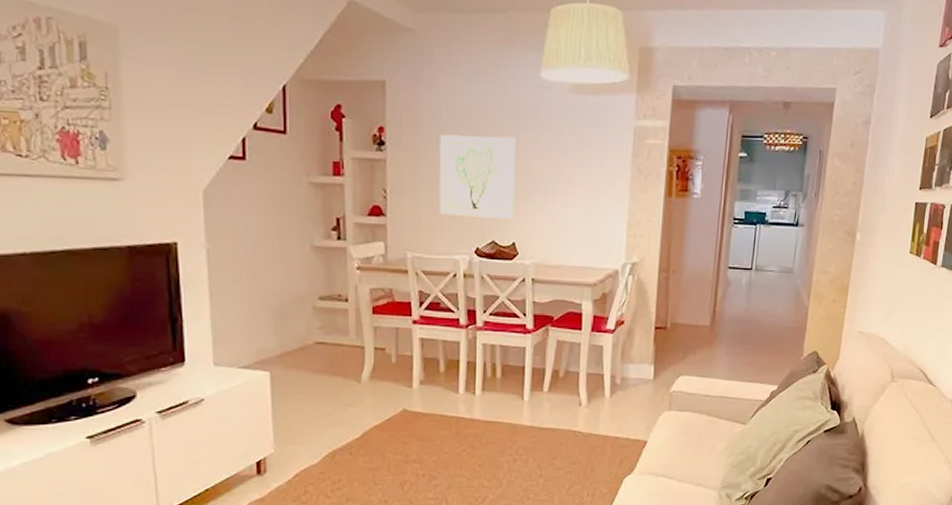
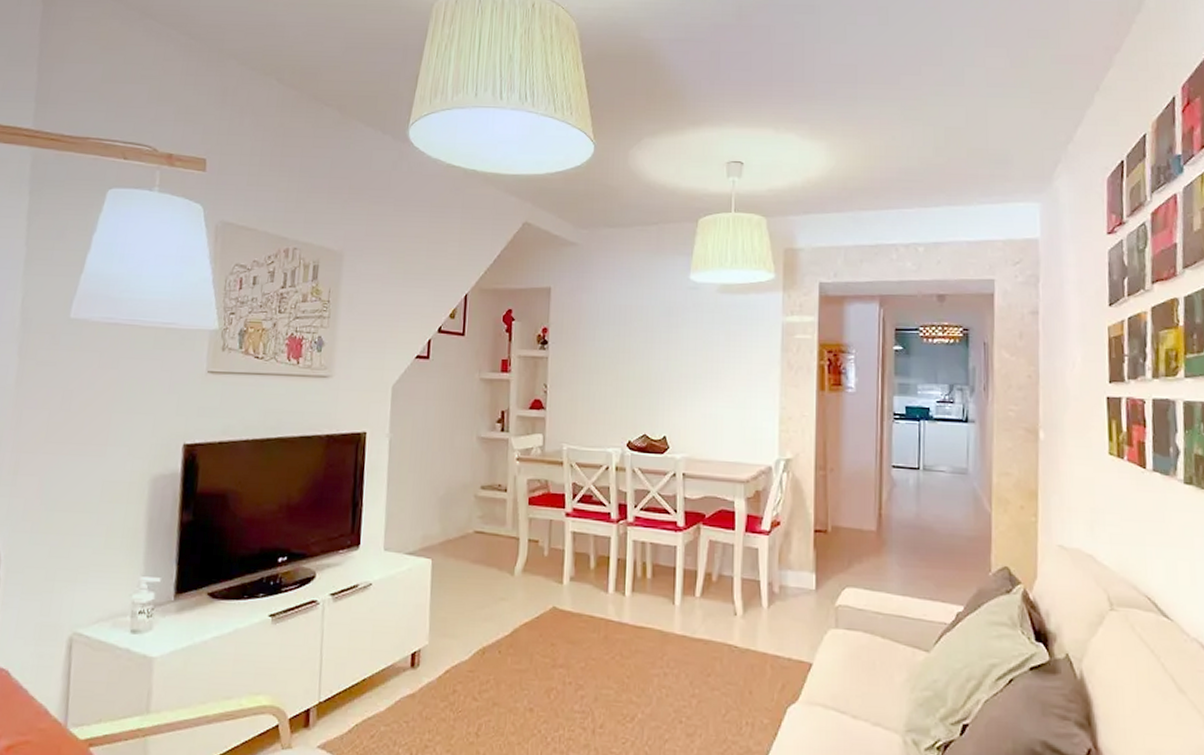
wall art: present [439,134,516,219] -> none [594,333,667,413]

